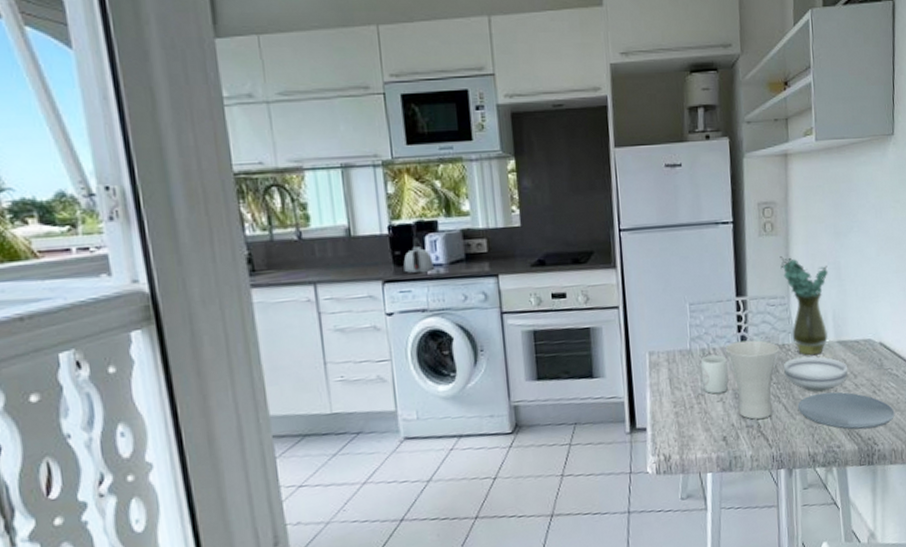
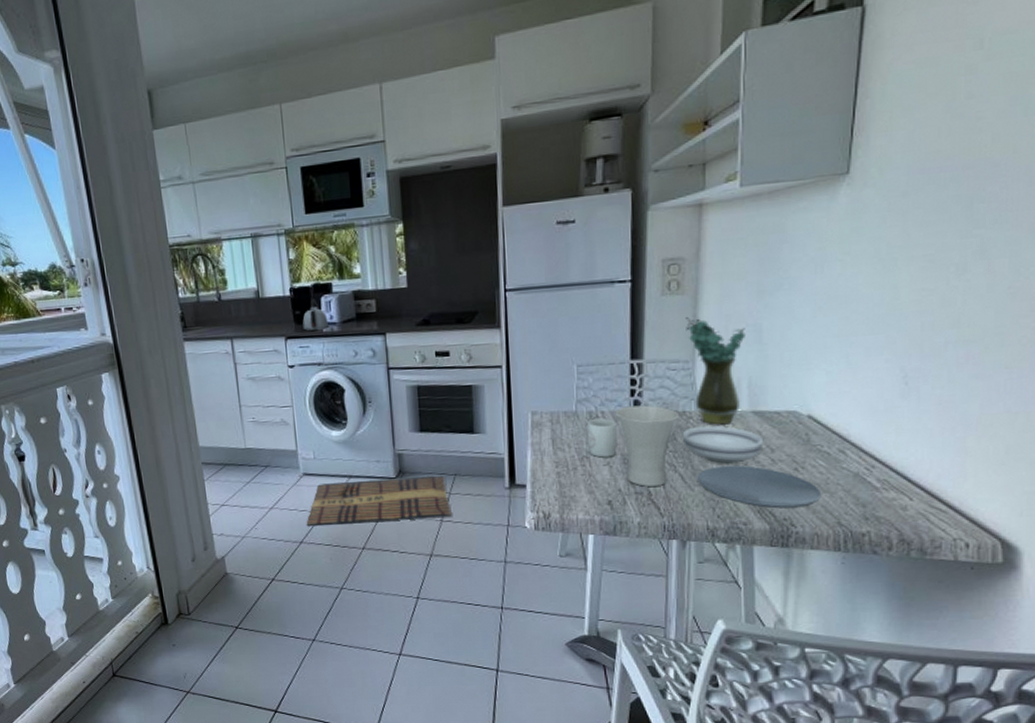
doormat: none [407,425,573,501] -> present [306,475,452,527]

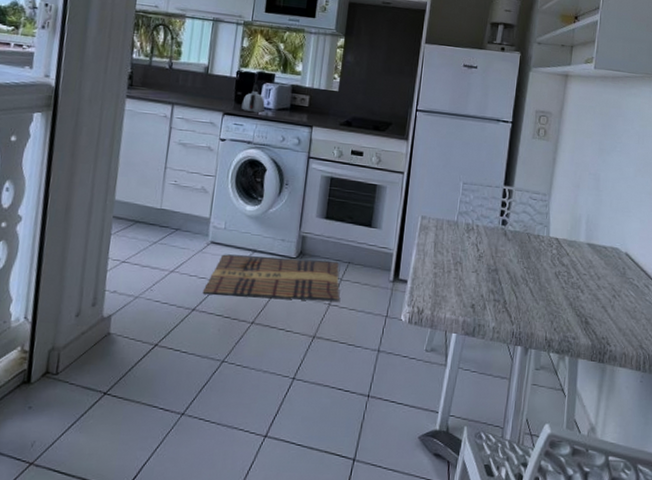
mug: present [586,418,617,458] -> none [462,230,487,266]
cup: present [615,405,680,487] -> none [486,223,535,296]
bowl: present [682,425,764,465] -> none [535,249,594,286]
vase: present [686,317,745,425] -> none [547,159,588,251]
plate: present [697,465,822,509] -> none [542,285,631,330]

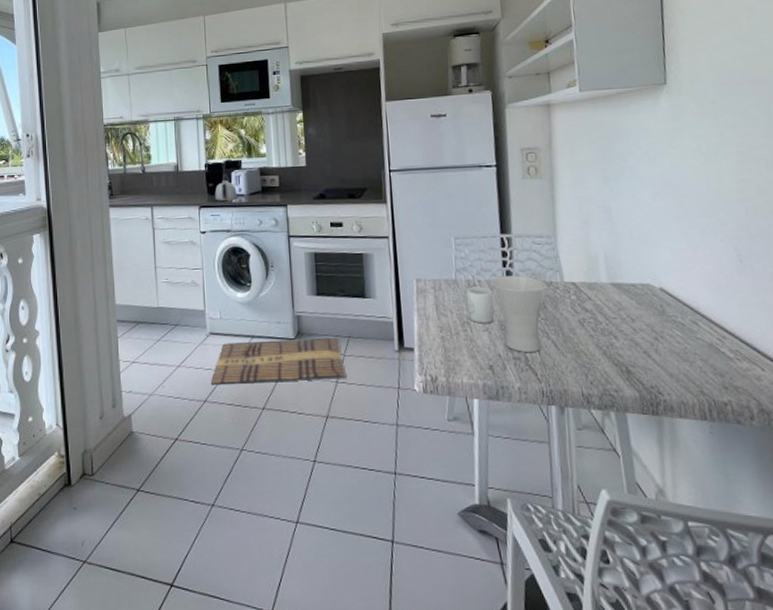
mug: none [462,230,487,266] -> present [466,286,494,324]
cup: none [486,223,535,296] -> present [490,275,548,352]

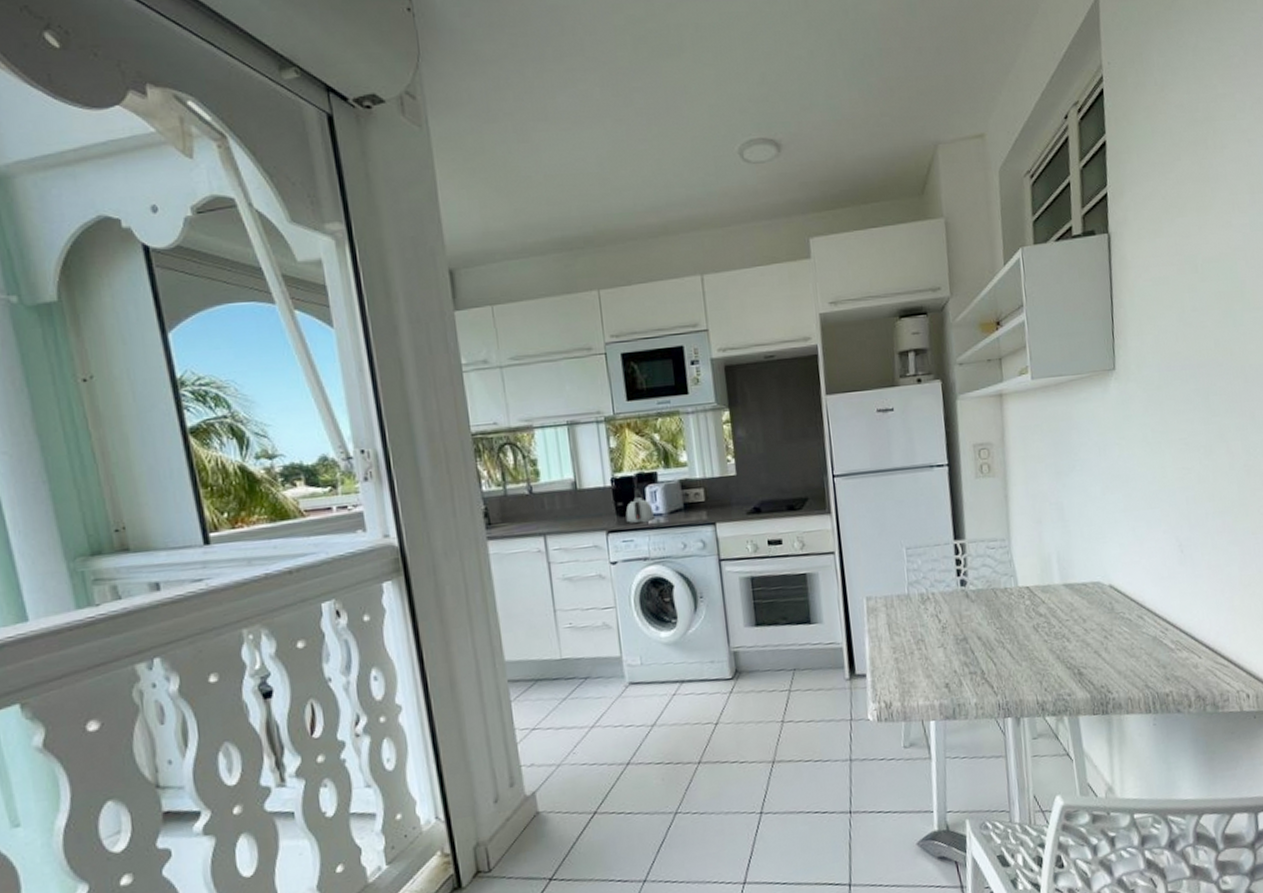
doormat: present [210,337,346,386] -> none [633,671,793,745]
mug: present [466,286,494,324] -> none [919,599,949,640]
cup: present [490,275,548,352] -> none [944,584,1002,666]

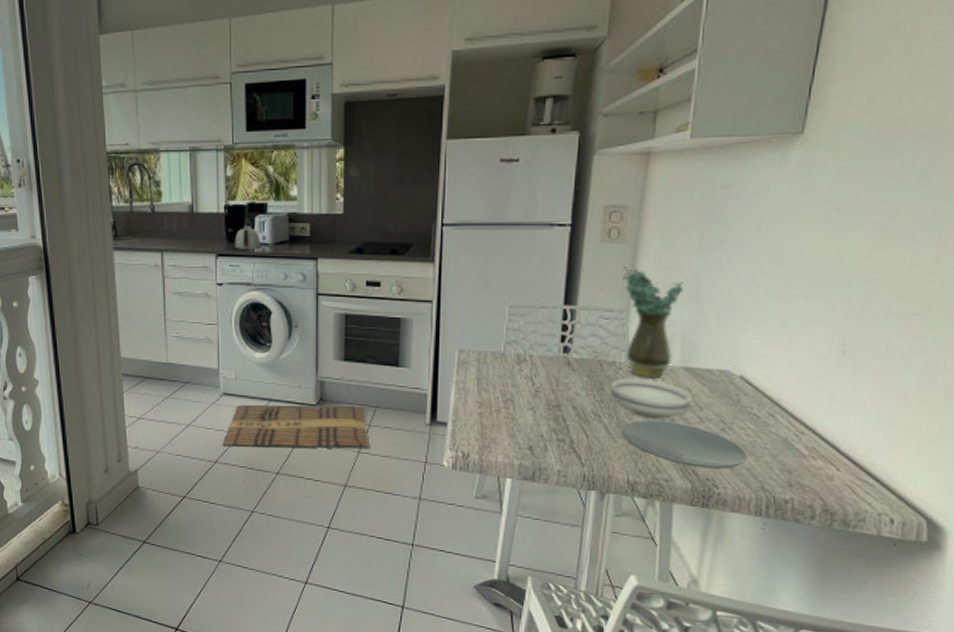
doormat: none [633,671,793,745] -> present [222,404,370,449]
vase: none [998,498,1053,600] -> present [623,267,684,379]
bowl: none [1006,600,1076,638] -> present [610,378,693,420]
plate: none [1023,637,1130,677] -> present [621,420,748,469]

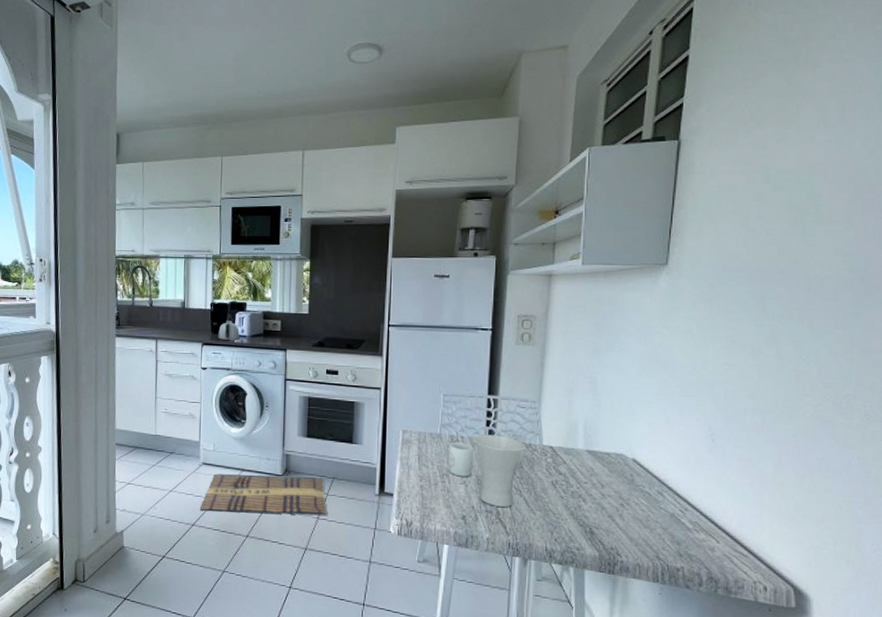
mug: none [512,361,544,402] -> present [447,442,473,477]
cup: none [543,352,609,435] -> present [472,434,526,507]
bowl: present [610,378,693,420] -> none [527,458,596,495]
plate: present [621,420,748,469] -> none [538,495,643,540]
vase: present [623,267,684,379] -> none [534,365,583,459]

